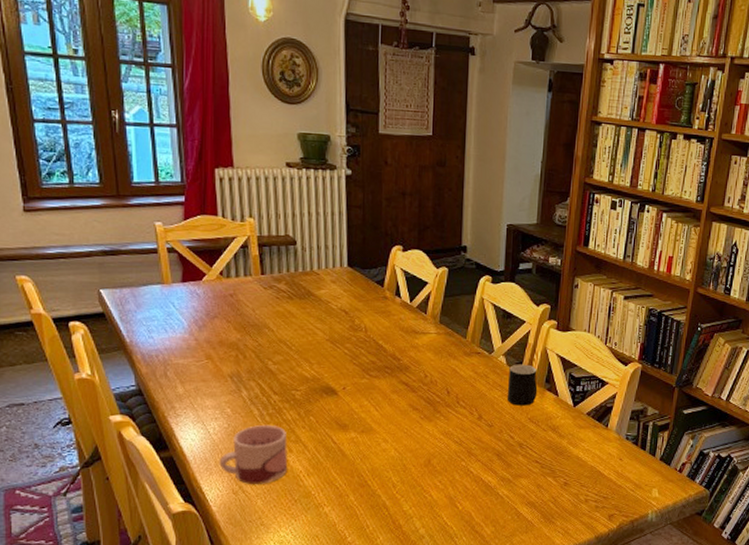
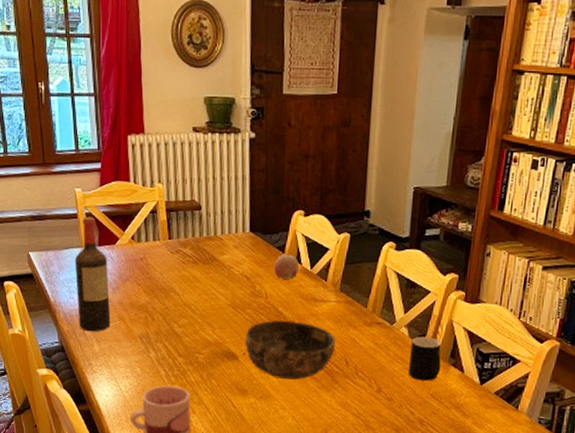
wine bottle: none [154,251,197,373] -> present [74,216,111,332]
bowl: none [345,353,436,412] -> present [245,320,336,380]
apple: none [373,287,399,313] -> present [274,253,300,279]

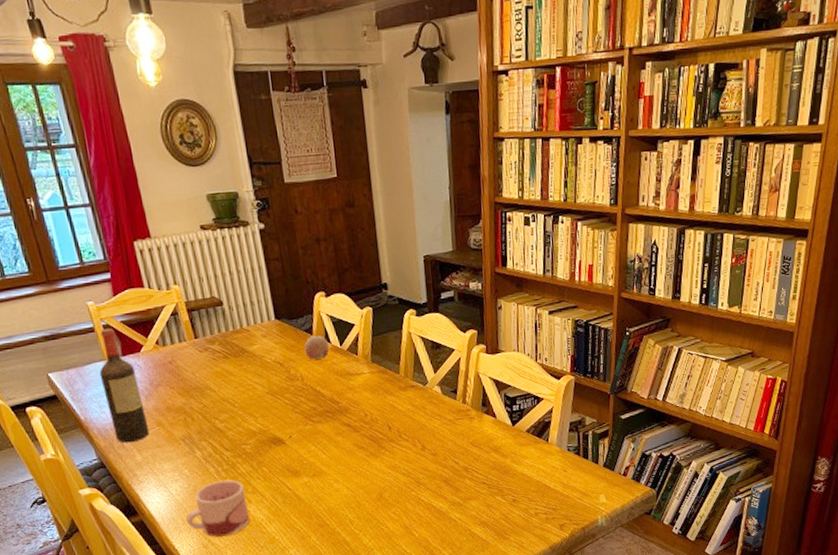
bowl: present [245,320,336,380] -> none [288,397,376,454]
cup: present [408,336,442,381] -> none [445,391,476,432]

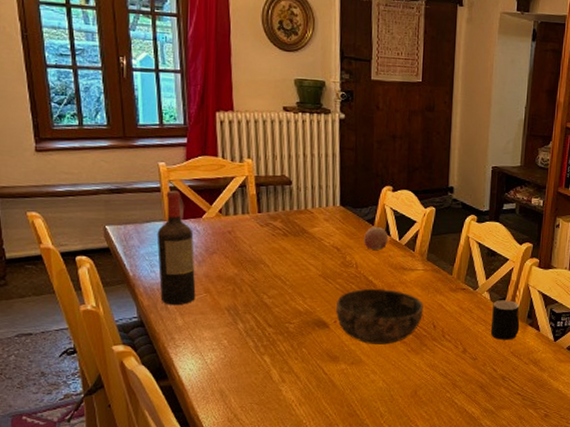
mug: present [185,479,250,537] -> none [215,355,281,413]
bowl: none [288,397,376,454] -> present [336,288,423,345]
cup: none [445,391,476,432] -> present [490,300,520,340]

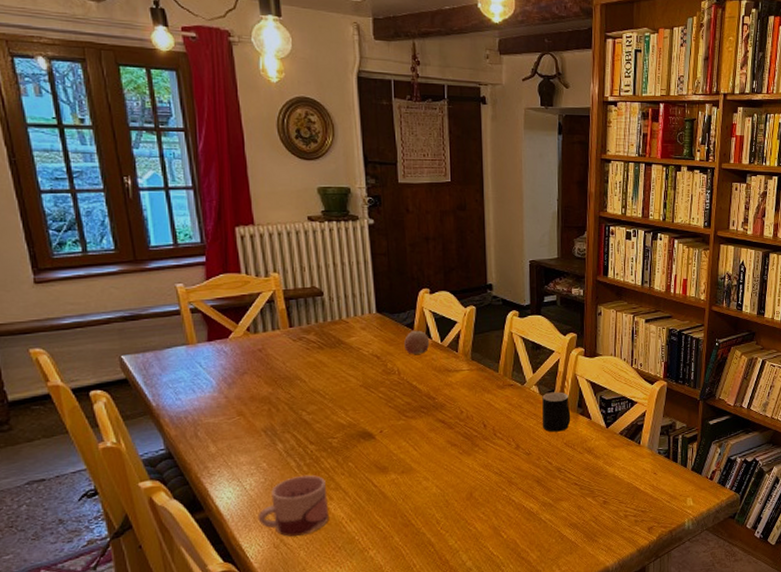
wine bottle: present [157,190,196,306] -> none [179,312,228,433]
mug: none [215,355,281,413] -> present [258,474,329,537]
bowl: present [336,288,423,345] -> none [381,393,472,451]

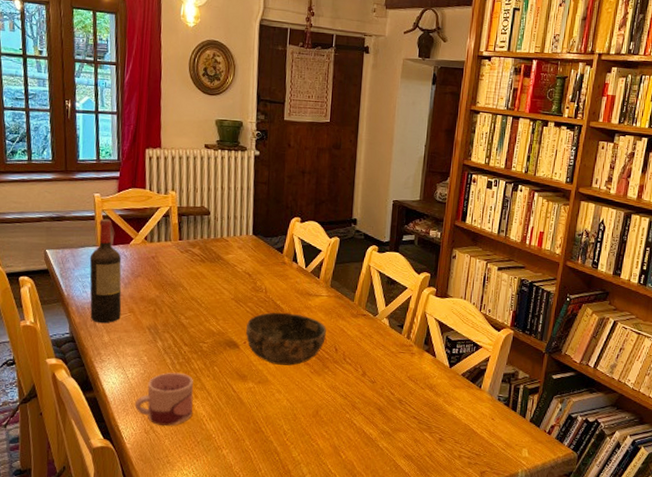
wine bottle: none [179,312,228,433] -> present [89,219,122,324]
bowl: none [381,393,472,451] -> present [246,312,326,366]
apple: present [404,330,430,354] -> none [273,254,296,276]
cup: present [542,392,571,432] -> none [388,326,417,365]

